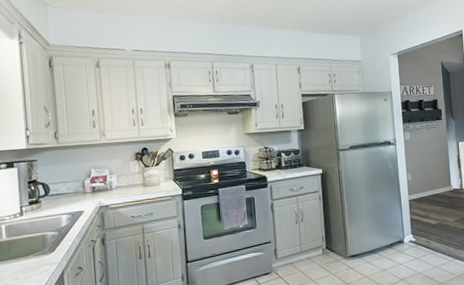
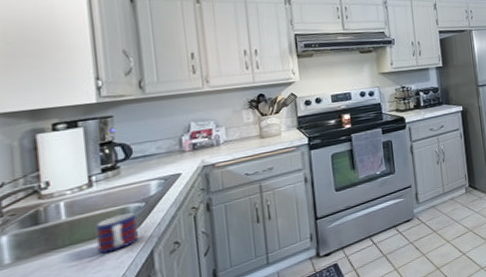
mug: none [24,239,53,269] -> present [95,212,138,254]

